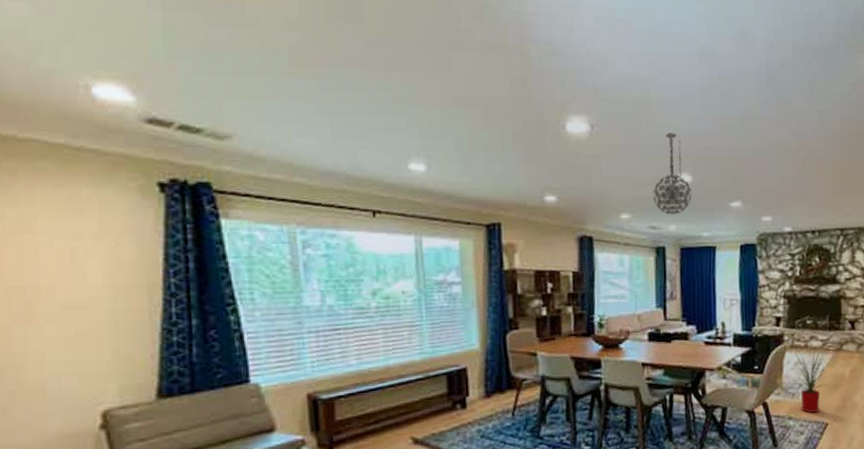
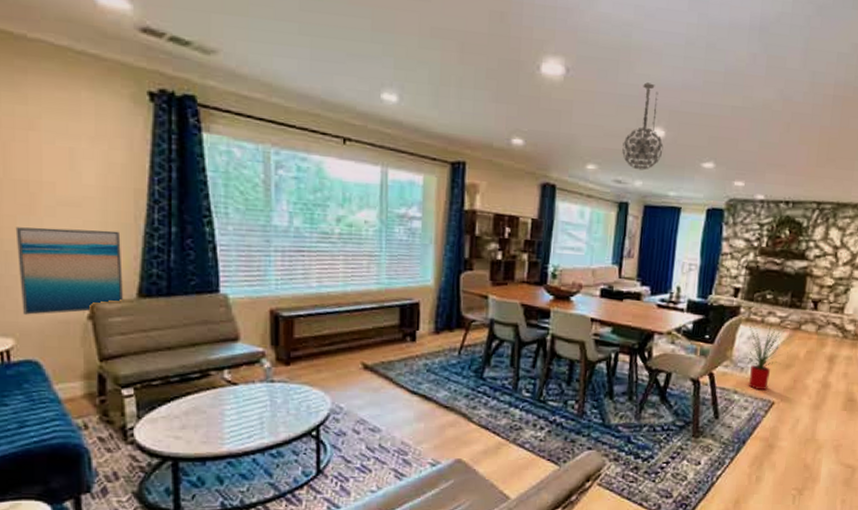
wall art: none [10,330,142,433] -> present [15,227,124,315]

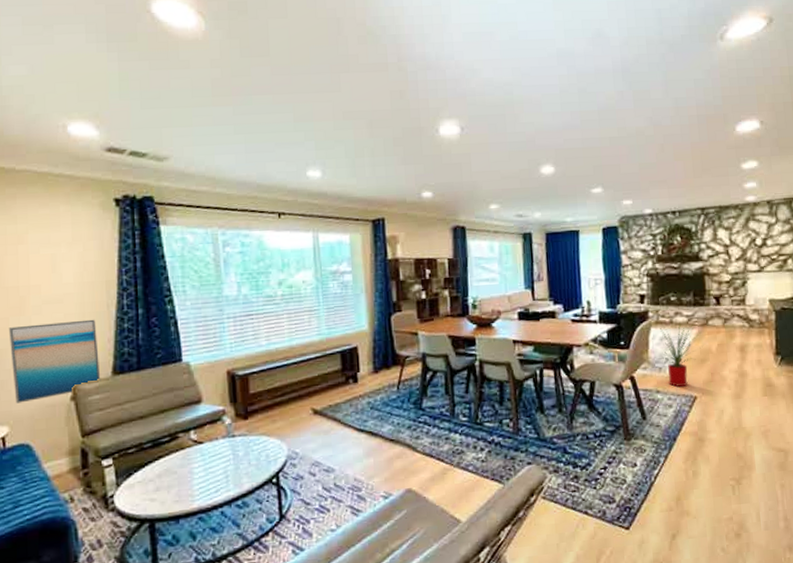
chandelier: present [622,82,664,171] -> none [519,129,555,204]

